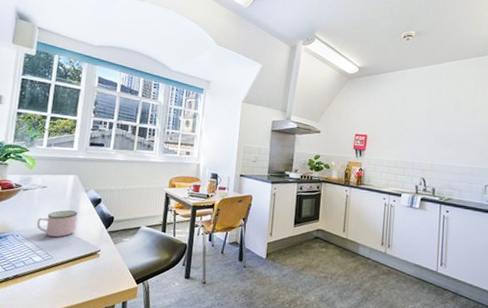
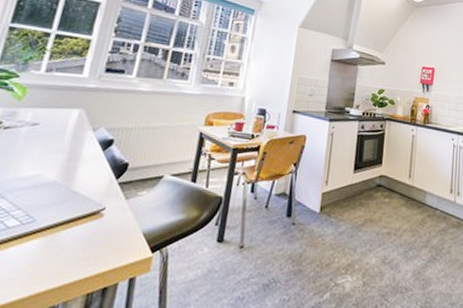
mug: present [37,210,78,238] -> none [17,155,79,193]

